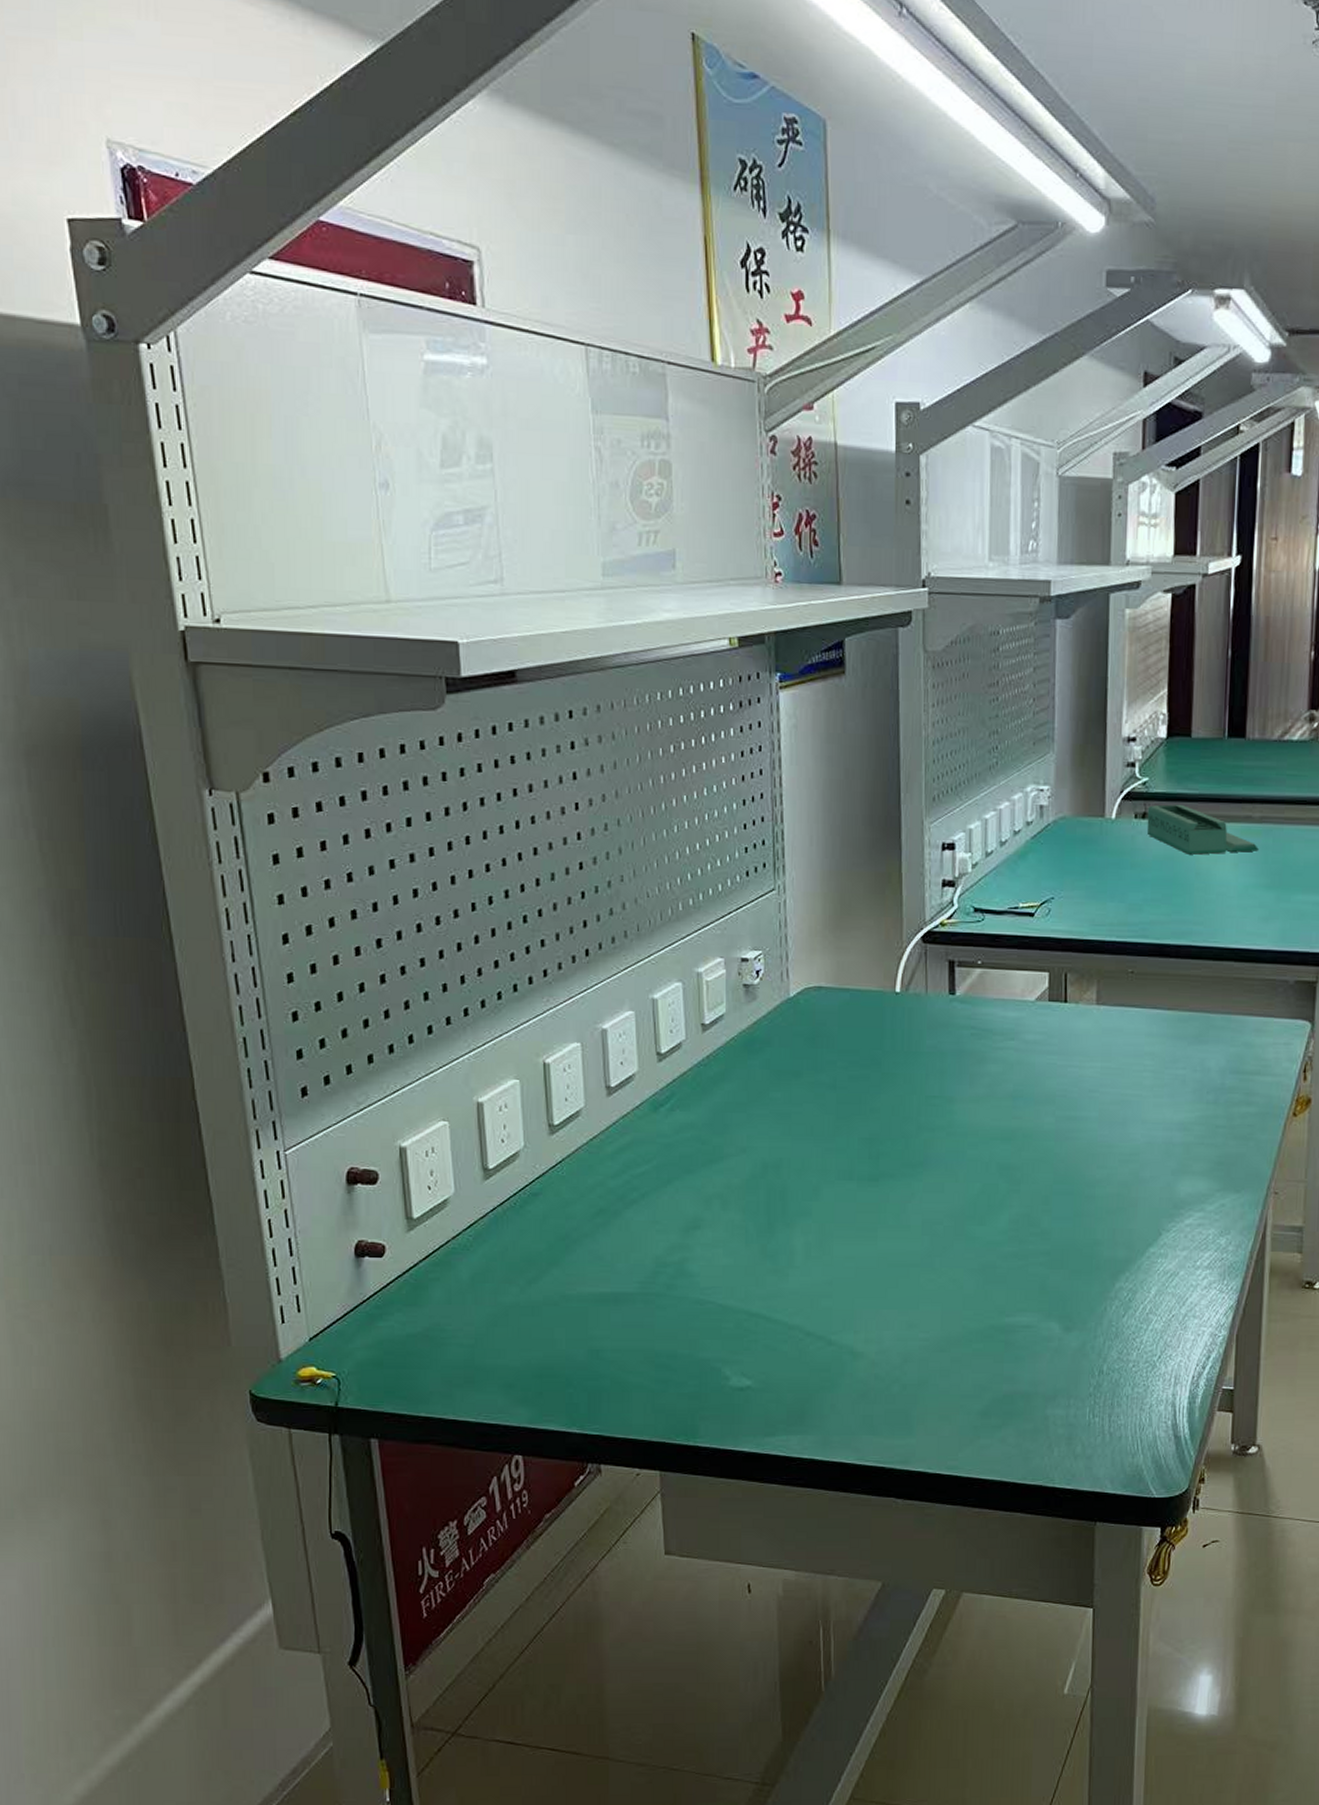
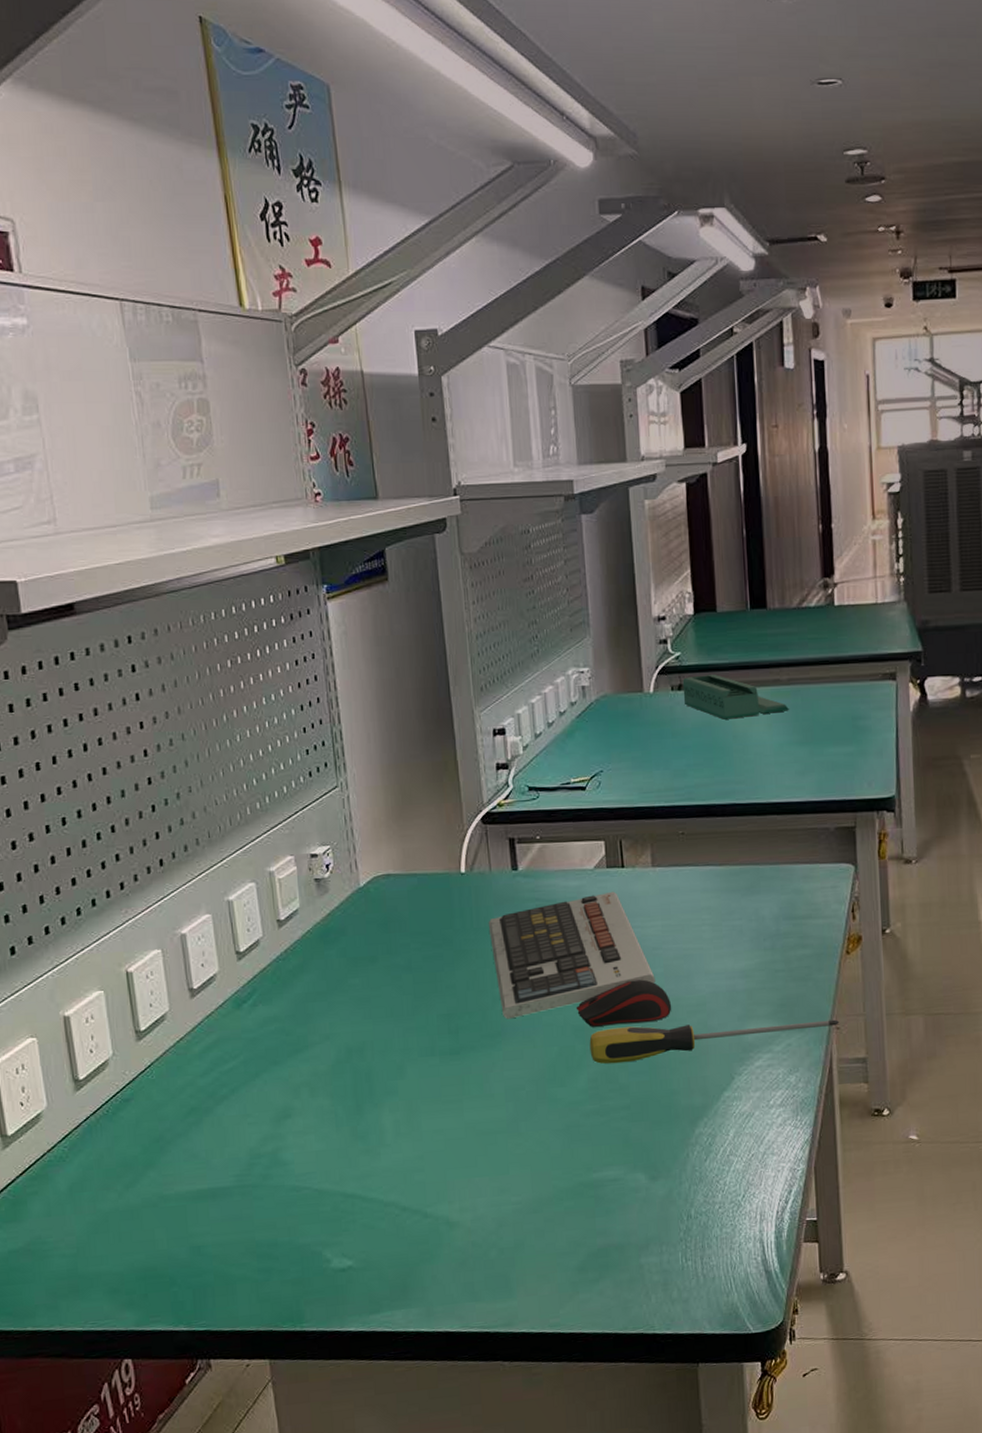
computer keyboard: none [919,1026,1089,1150] -> present [488,891,655,1019]
computer mouse: none [1003,1122,1104,1168] -> present [576,979,672,1027]
screwdriver: none [1013,1169,1279,1207] -> present [589,1019,840,1064]

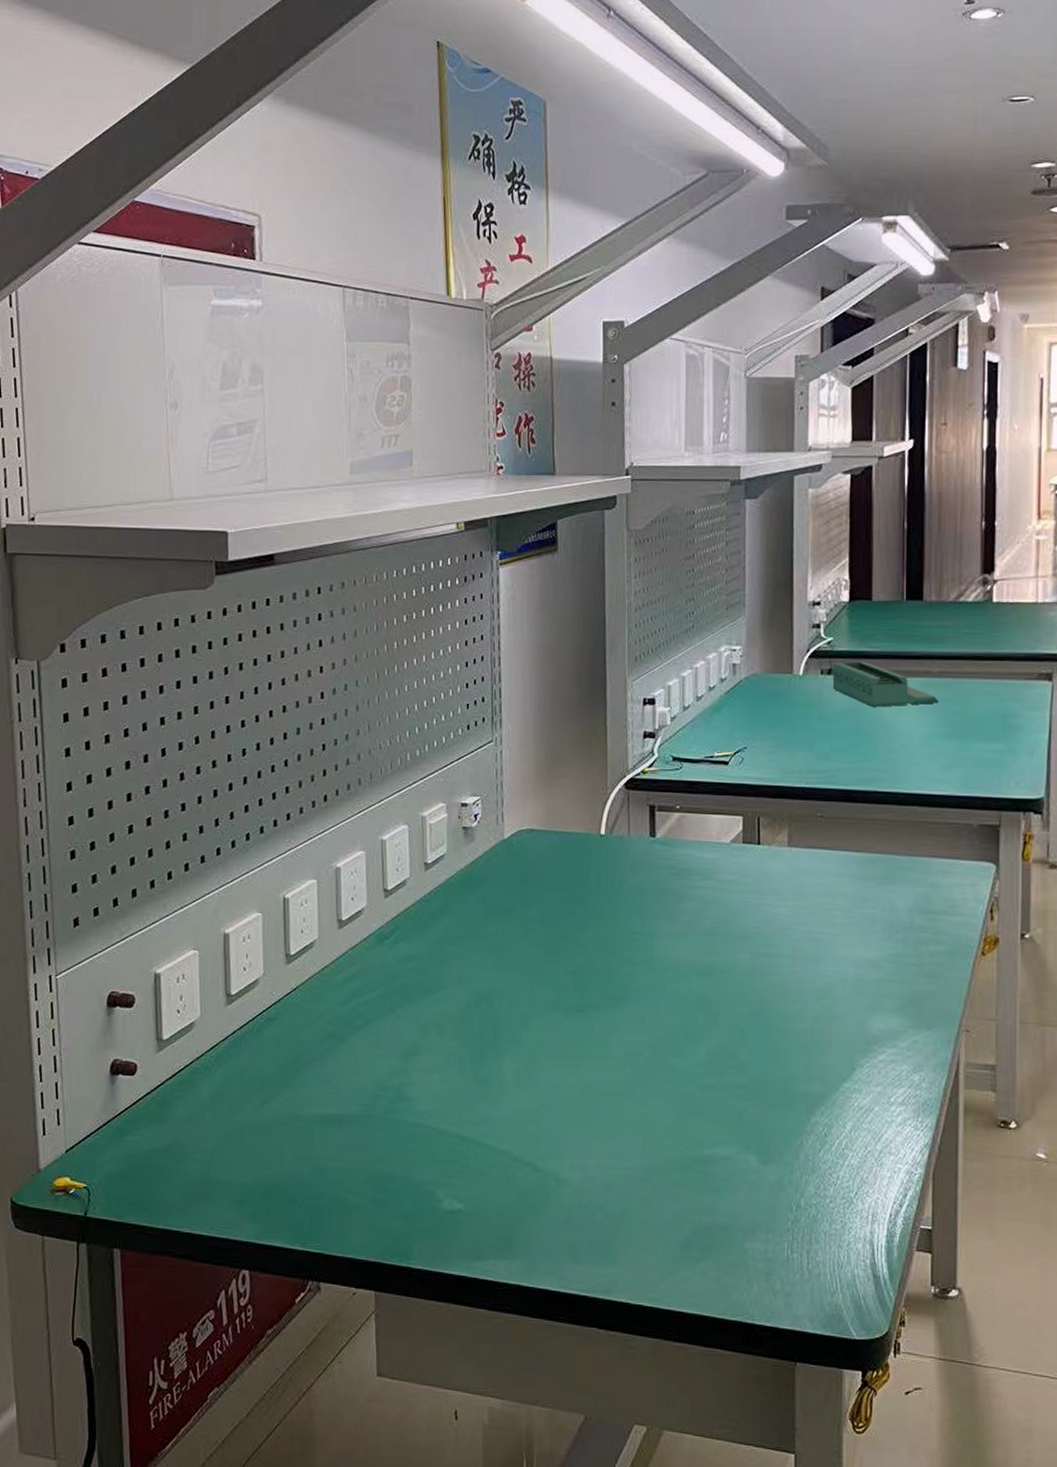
computer keyboard: present [488,891,655,1019] -> none [622,867,783,983]
computer mouse: present [576,979,672,1027] -> none [701,958,797,1003]
screwdriver: present [589,1019,840,1064] -> none [711,1004,970,1041]

